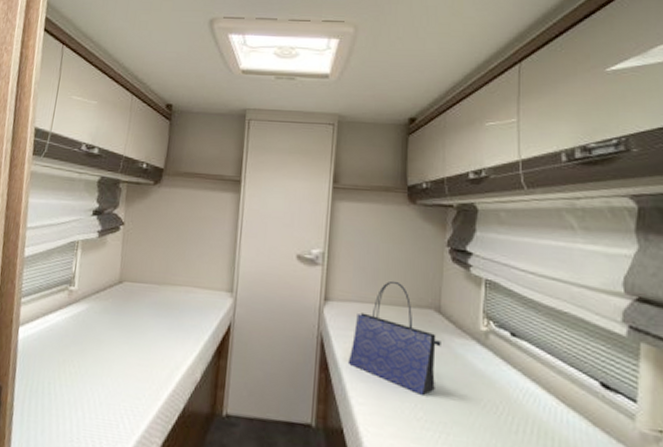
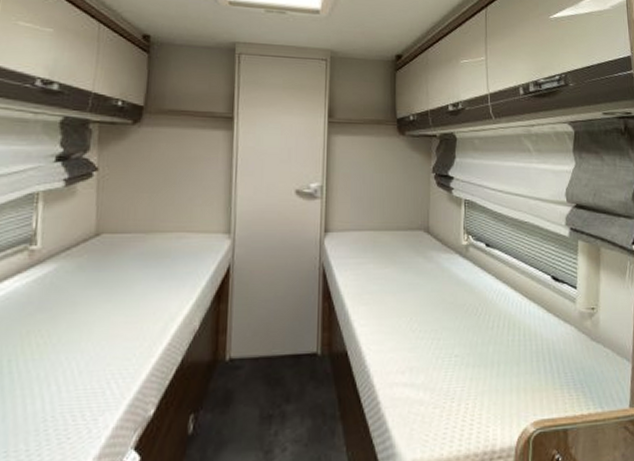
tote bag: present [347,280,441,395] -> none [349,207,431,308]

